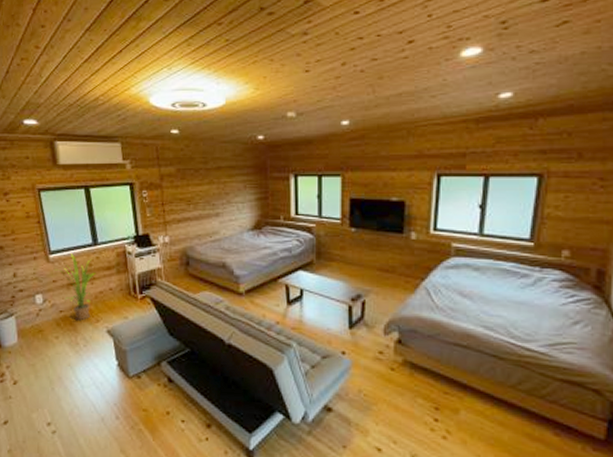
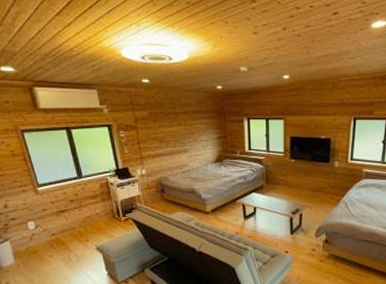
house plant: present [54,253,96,321] -> none [44,186,83,242]

